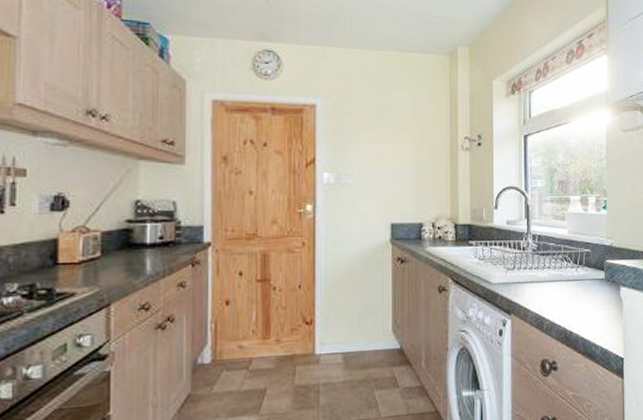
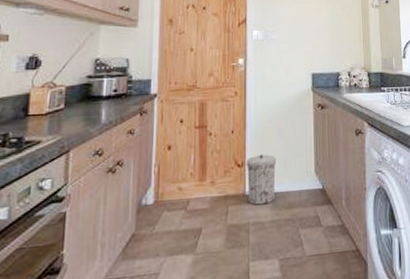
trash can: none [315,311,350,366] -> present [246,154,277,206]

